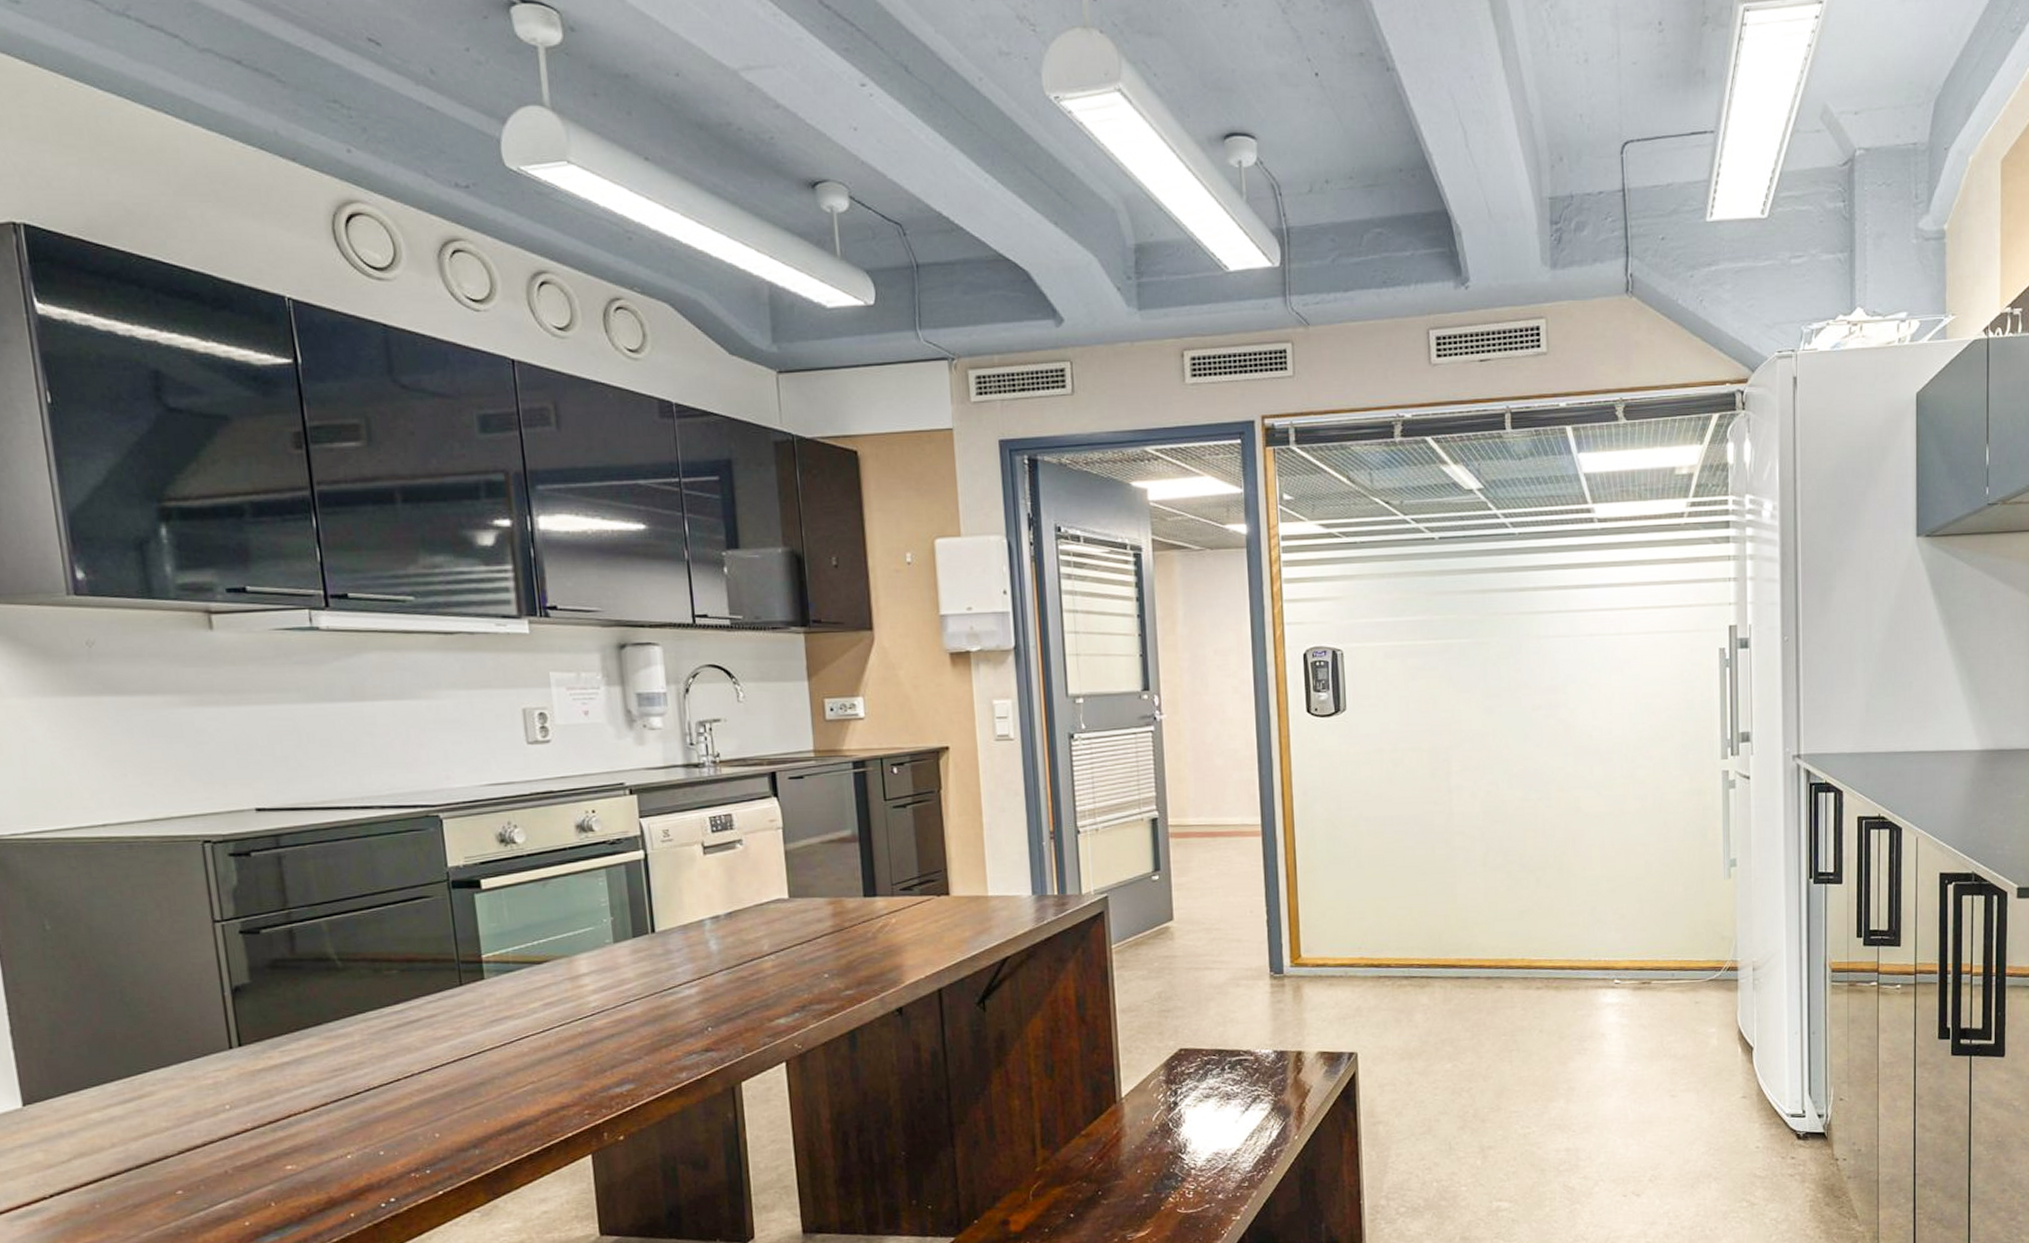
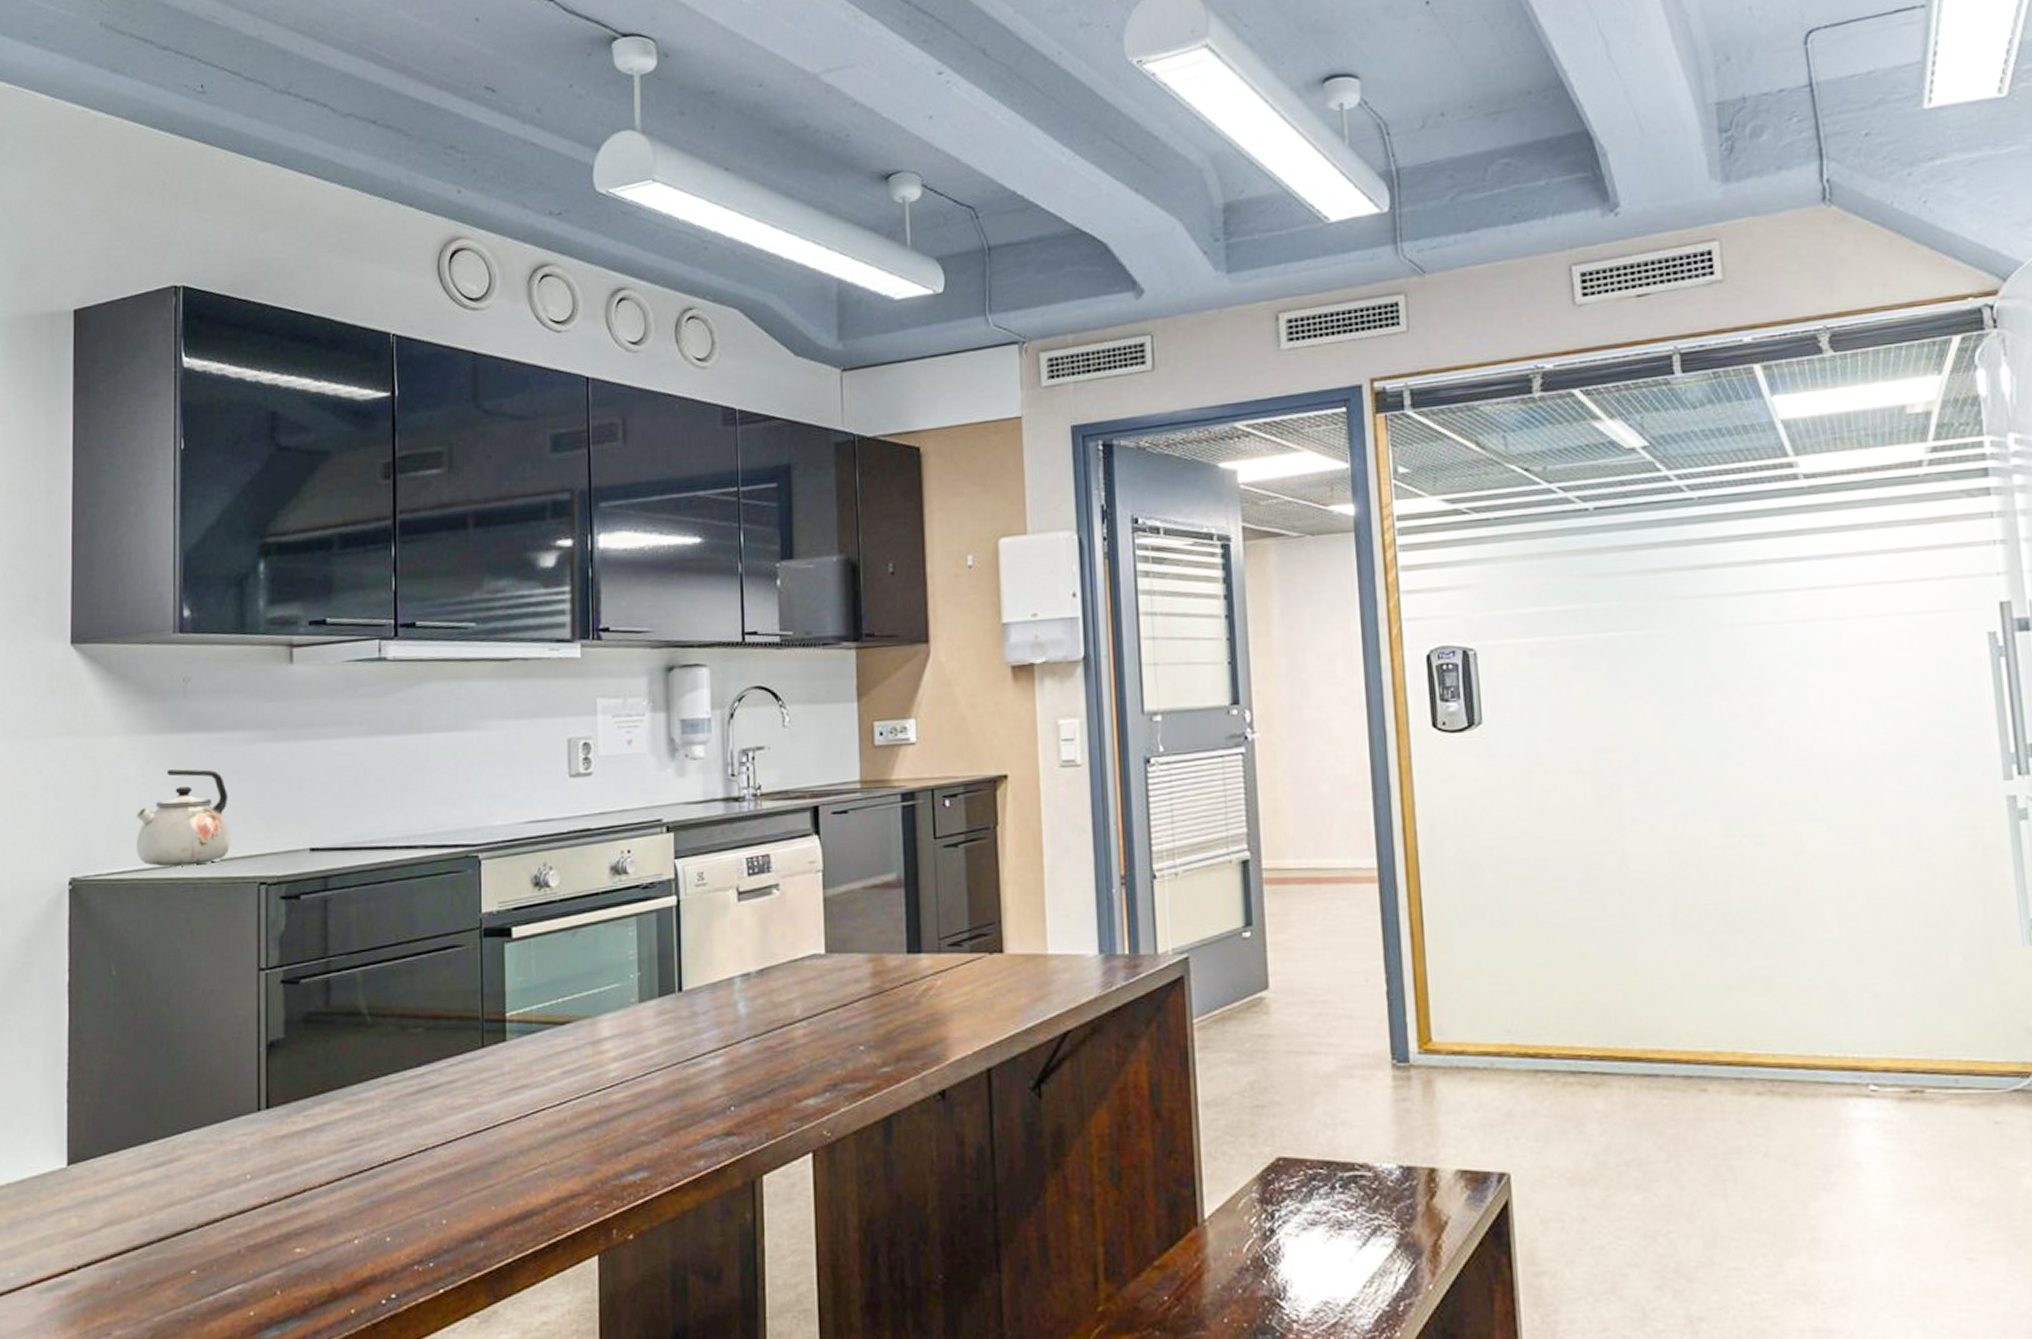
kettle: none [50,731,166,826] -> present [135,769,231,867]

